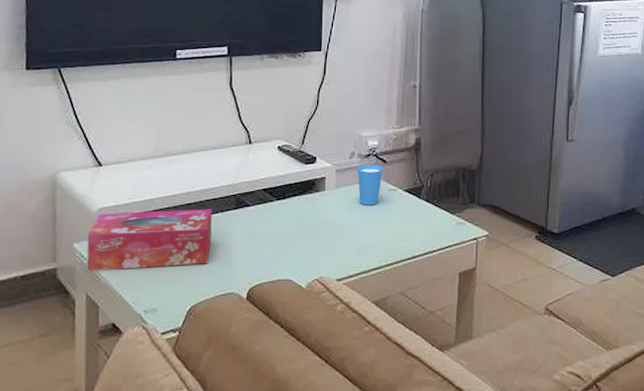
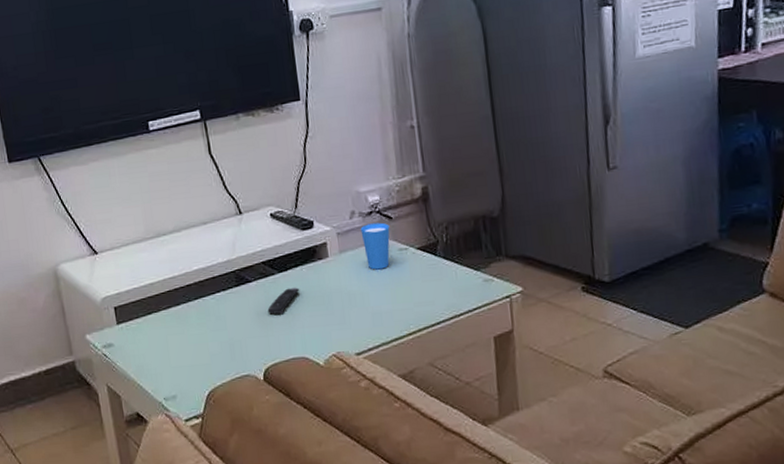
tissue box: present [87,208,212,272] -> none [97,288,219,362]
remote control: none [261,215,295,238] -> present [267,287,300,314]

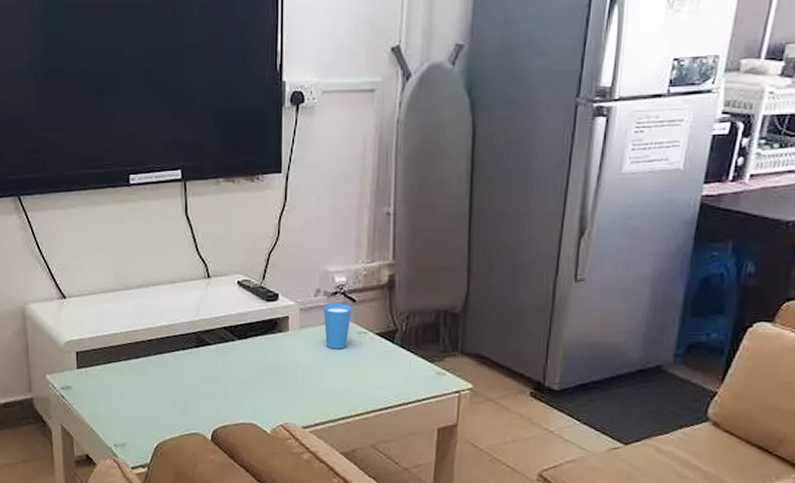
remote control: present [267,287,300,314] -> none [223,355,257,379]

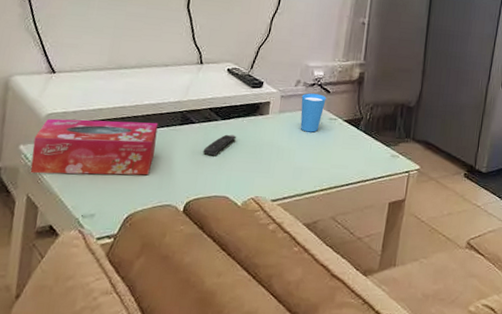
tissue box: none [58,345,174,403] -> present [30,118,159,176]
remote control: none [223,355,257,379] -> present [203,134,237,155]

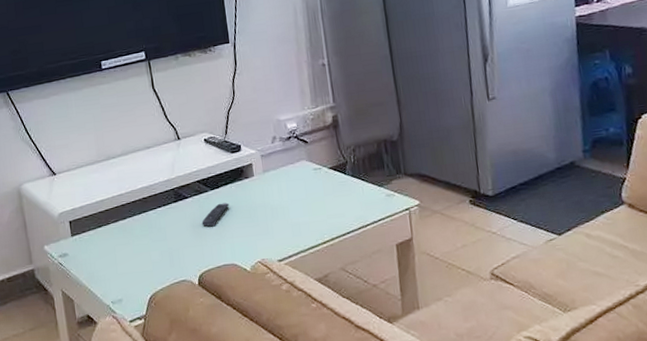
tissue box: present [30,118,159,176] -> none [54,203,160,270]
cup: present [300,93,326,133] -> none [281,146,306,187]

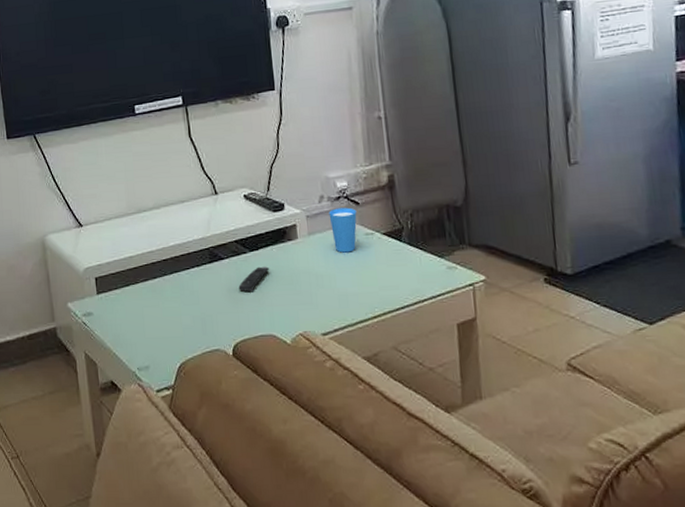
cup: none [281,146,306,187] -> present [328,207,357,253]

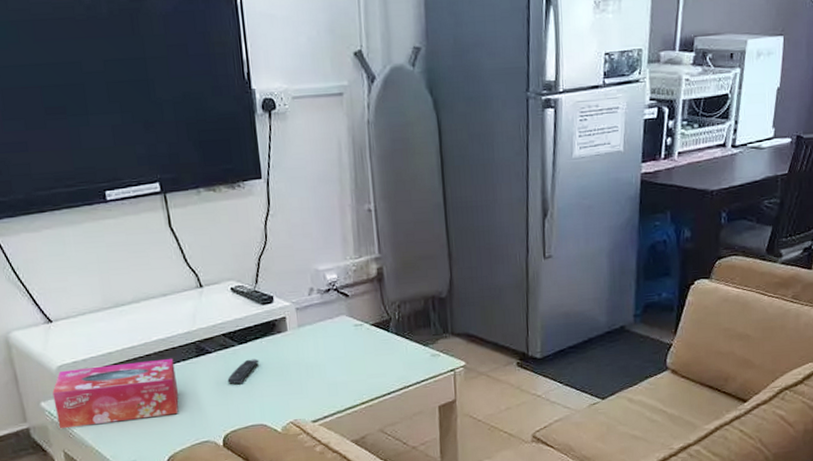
tissue box: none [78,263,192,330] -> present [52,358,179,429]
cup: present [328,207,357,253] -> none [318,299,347,344]

